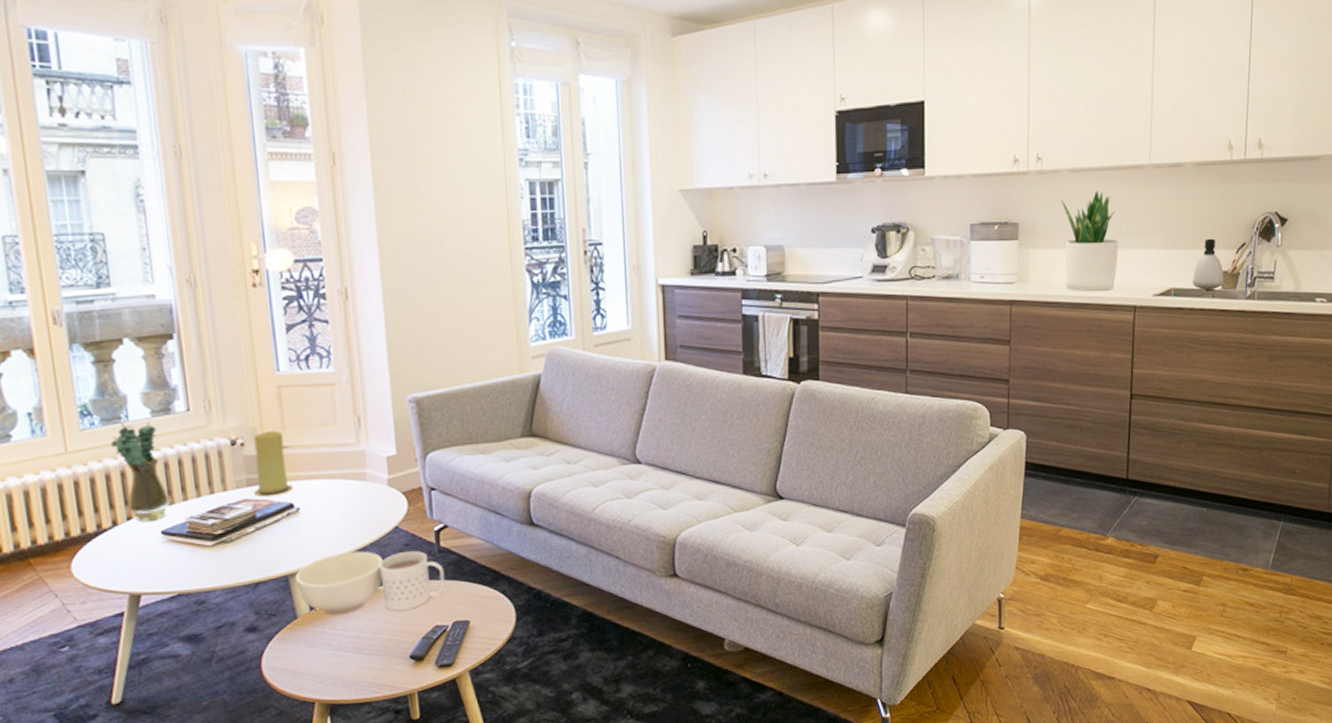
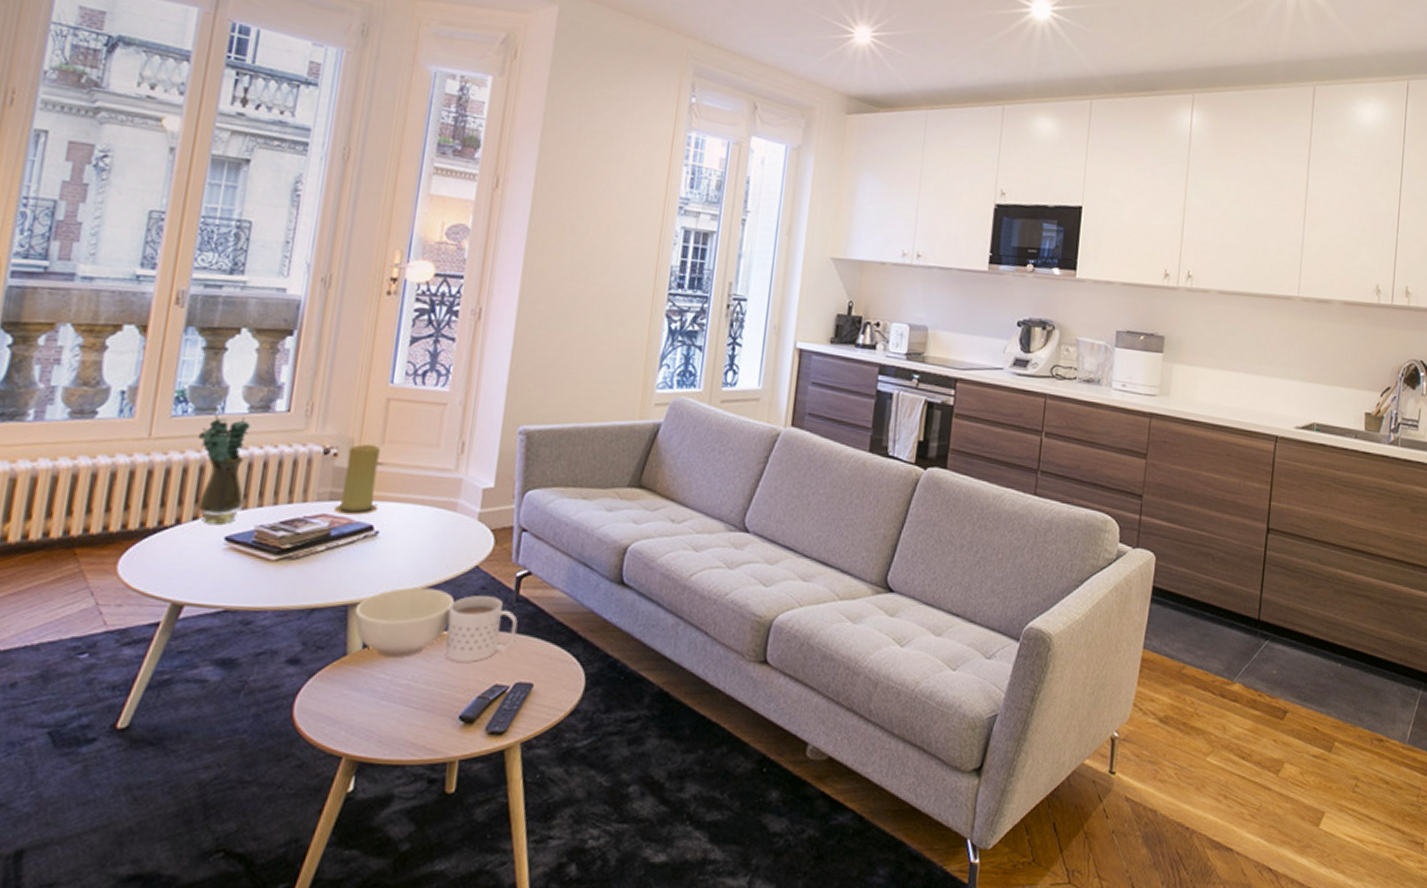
planter: present [1061,191,1118,292] -> none [1207,315,1263,417]
soap dispenser: present [1192,238,1224,290] -> none [1335,377,1368,430]

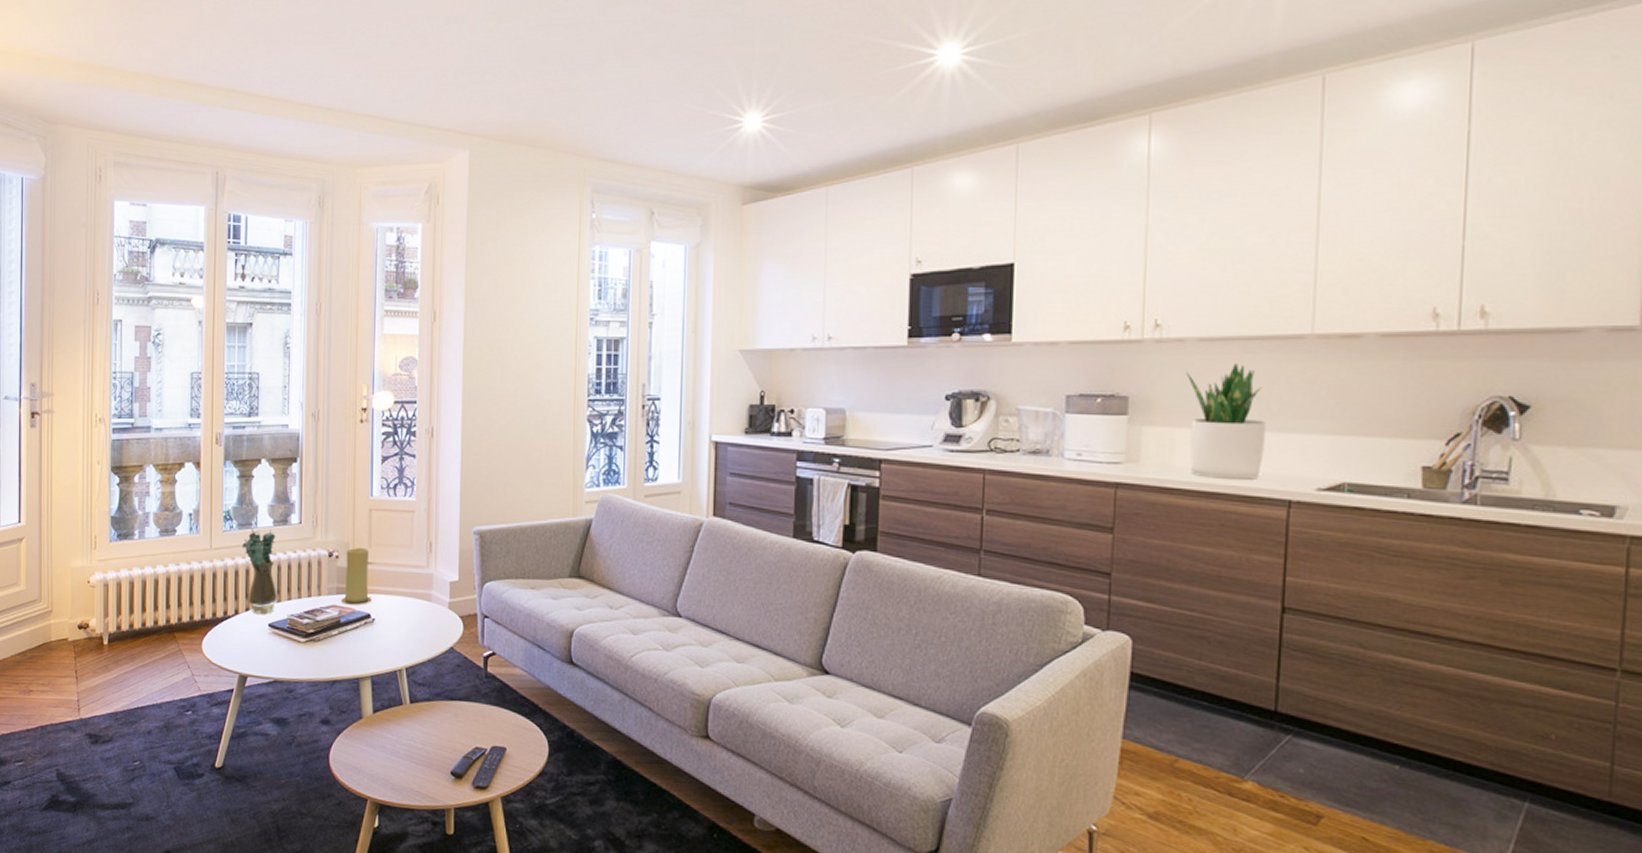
bowl: present [355,587,455,658] -> none [364,664,438,722]
mug: present [444,595,518,663] -> none [433,672,488,729]
planter: none [1207,315,1263,417] -> present [1186,363,1266,481]

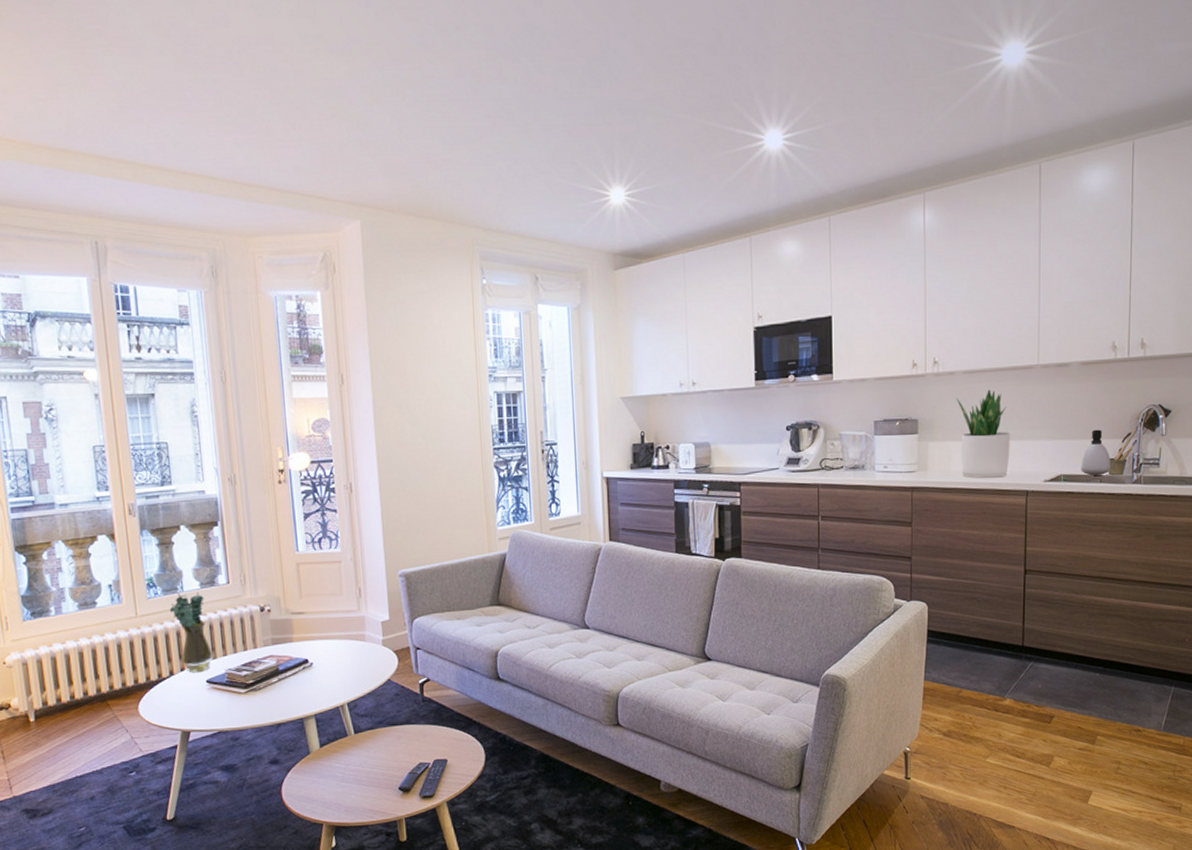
candle: present [340,547,372,606] -> none [276,599,308,654]
soap dispenser: none [1376,425,1426,488] -> present [1081,429,1111,476]

